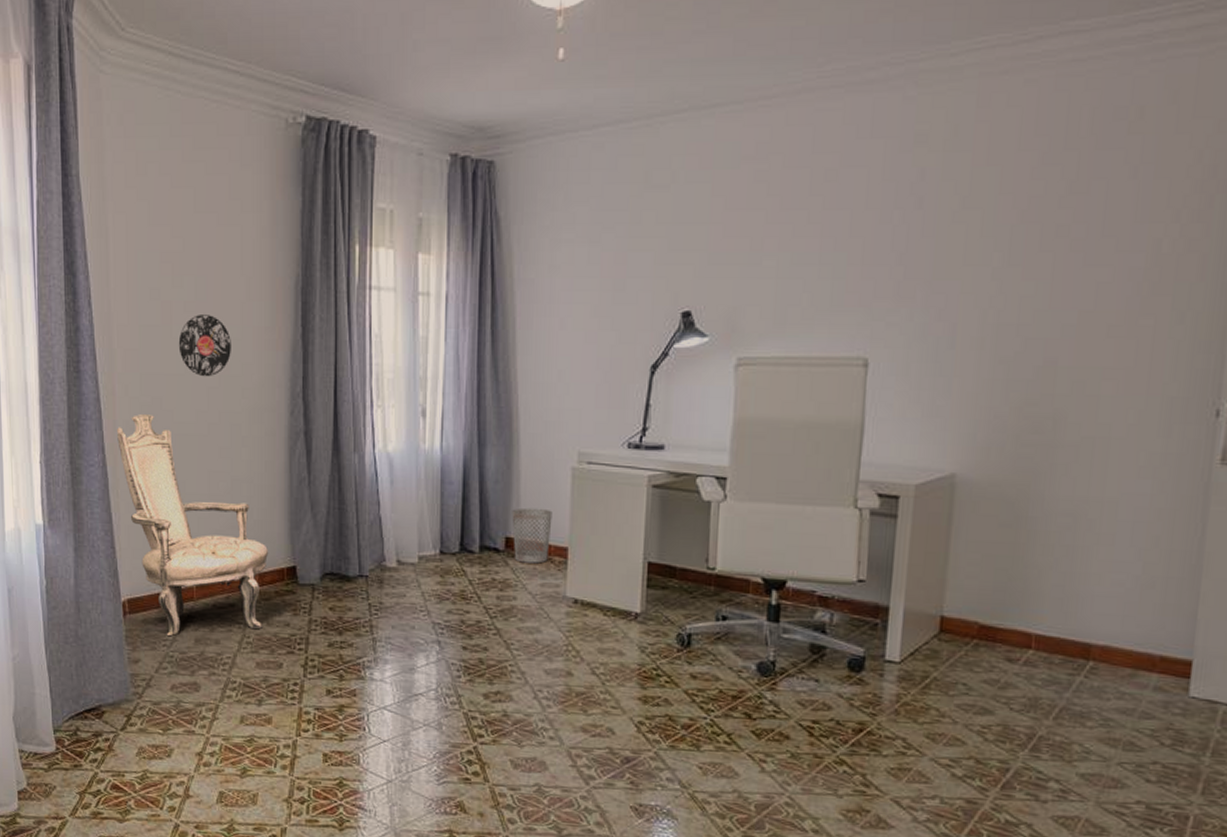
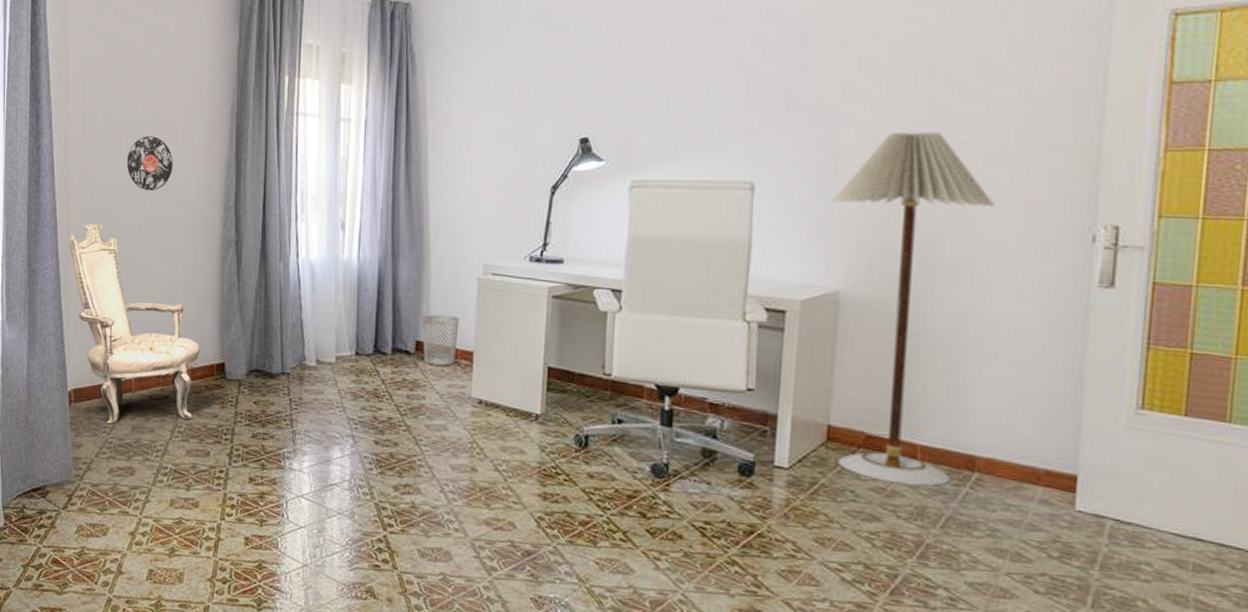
floor lamp: none [949,301,1119,677] -> present [832,131,996,487]

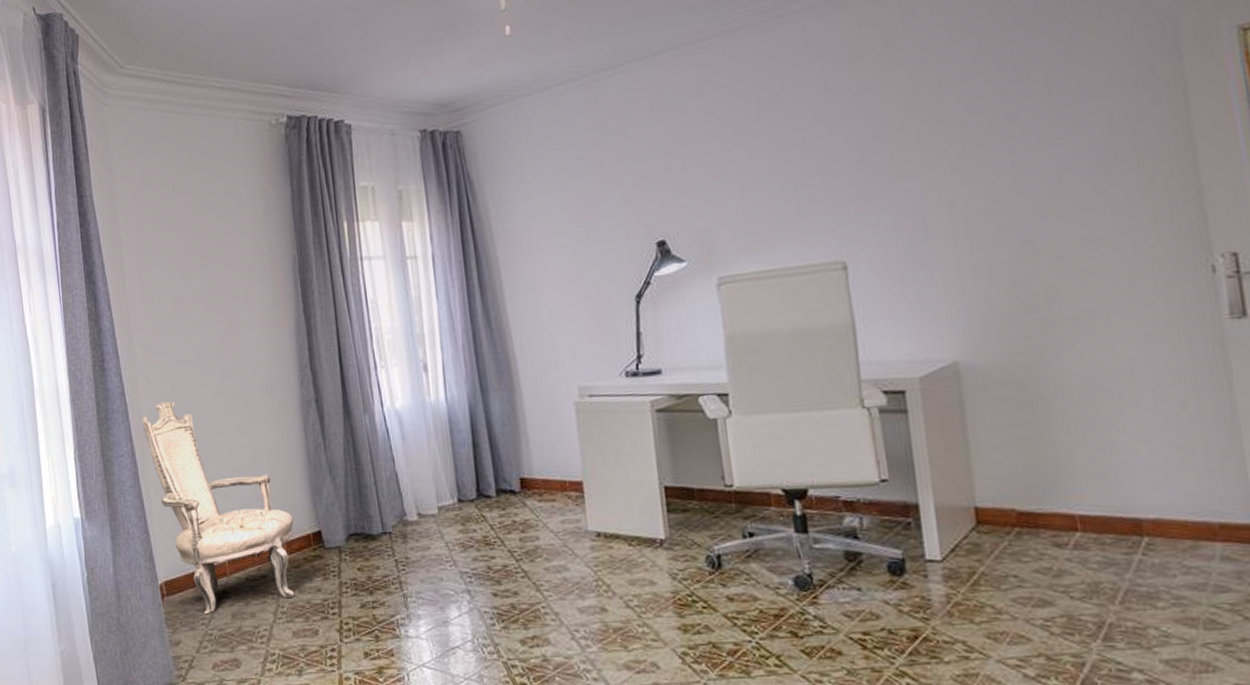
wall clock: present [126,136,173,192] -> none [191,302,241,360]
wastebasket: present [422,314,460,366] -> none [522,445,565,502]
floor lamp: present [832,131,996,487] -> none [930,182,1119,561]

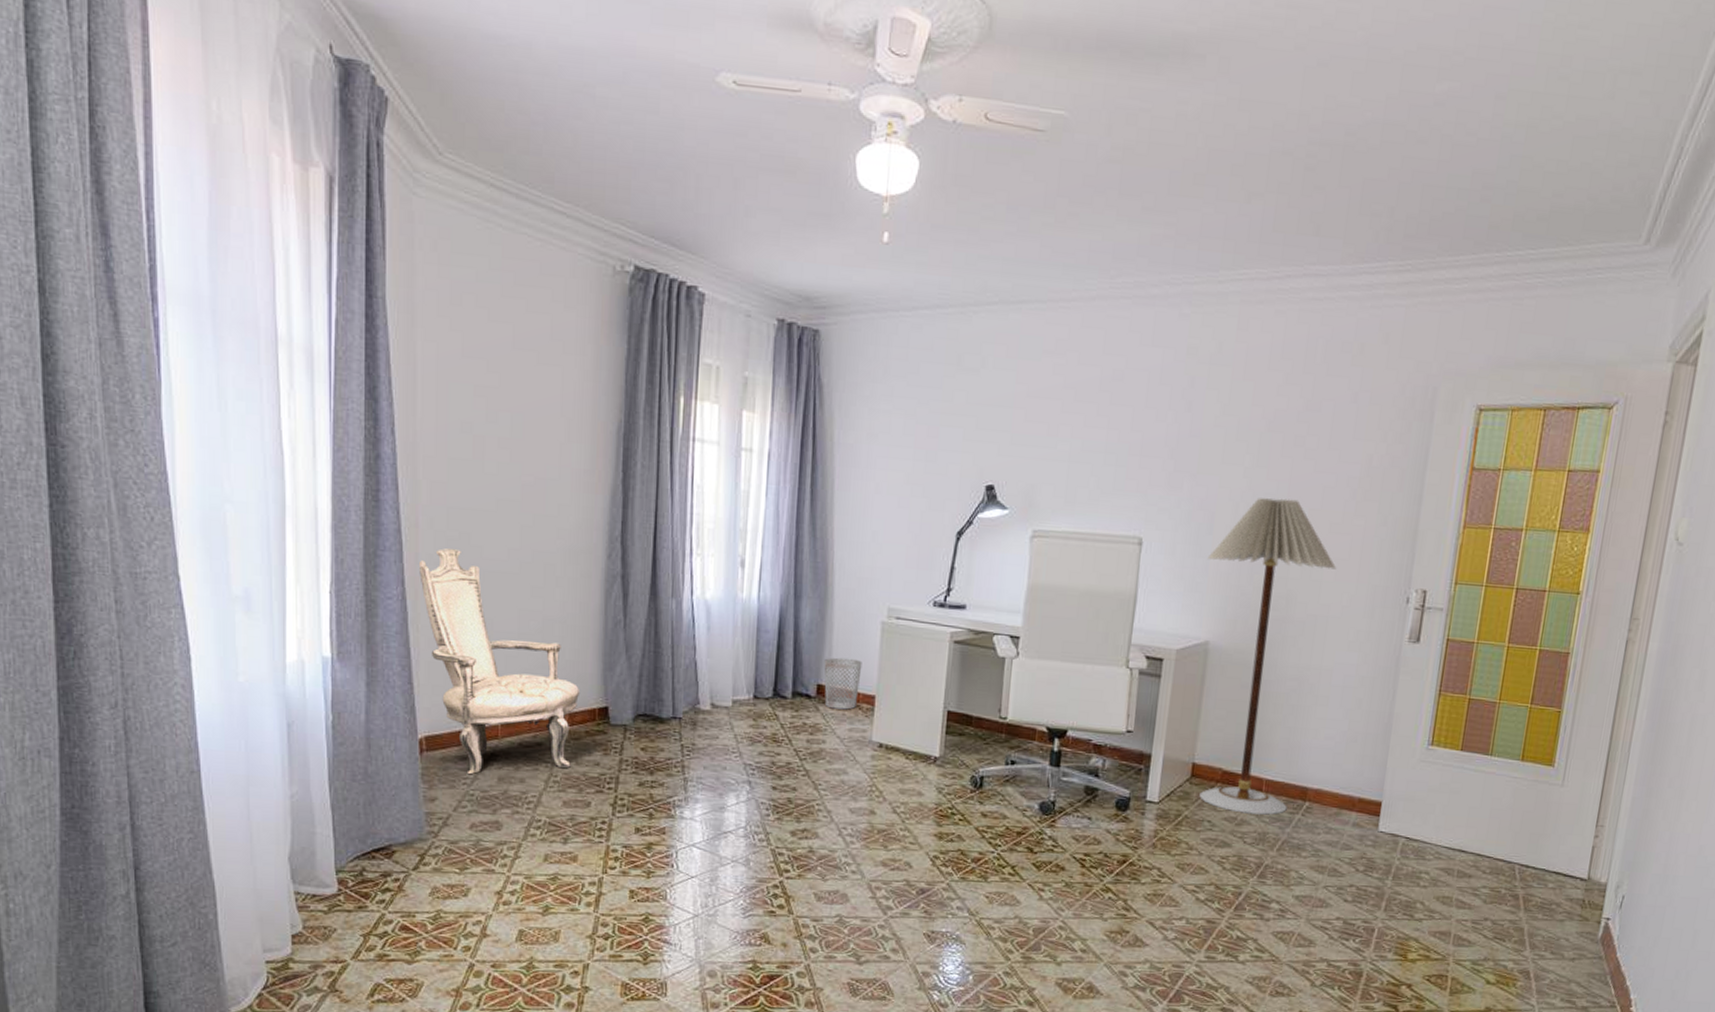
wastebasket: none [522,445,565,502] -> present [824,657,862,710]
floor lamp: none [930,182,1119,561] -> present [1199,498,1337,815]

